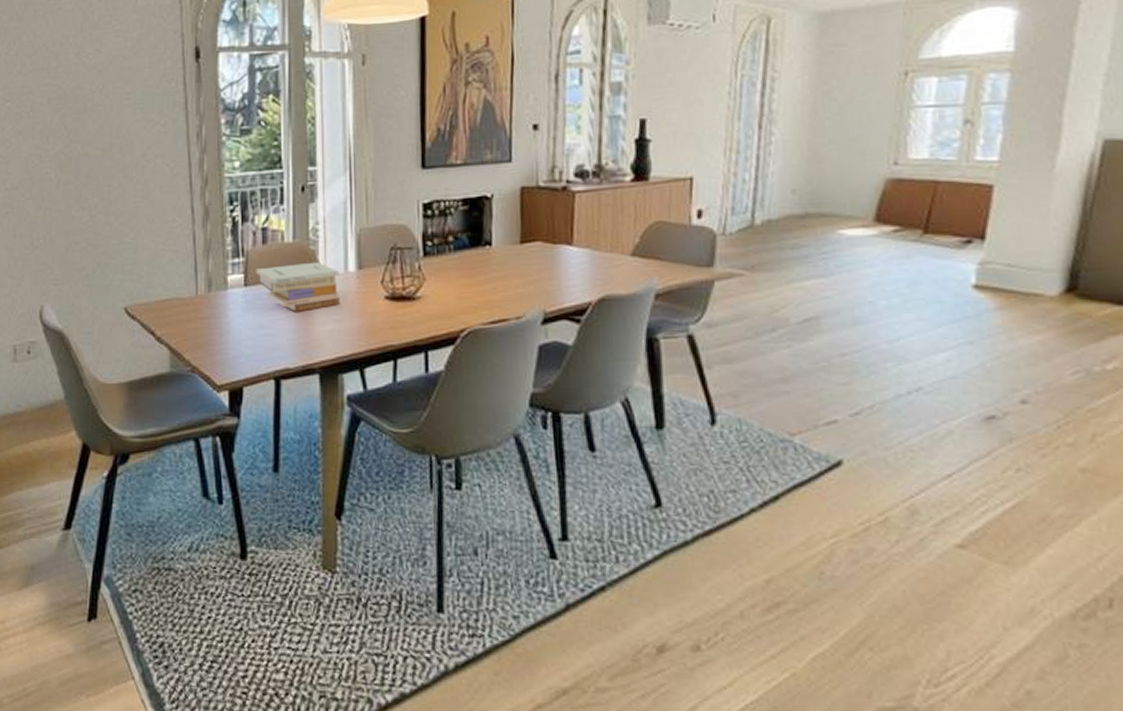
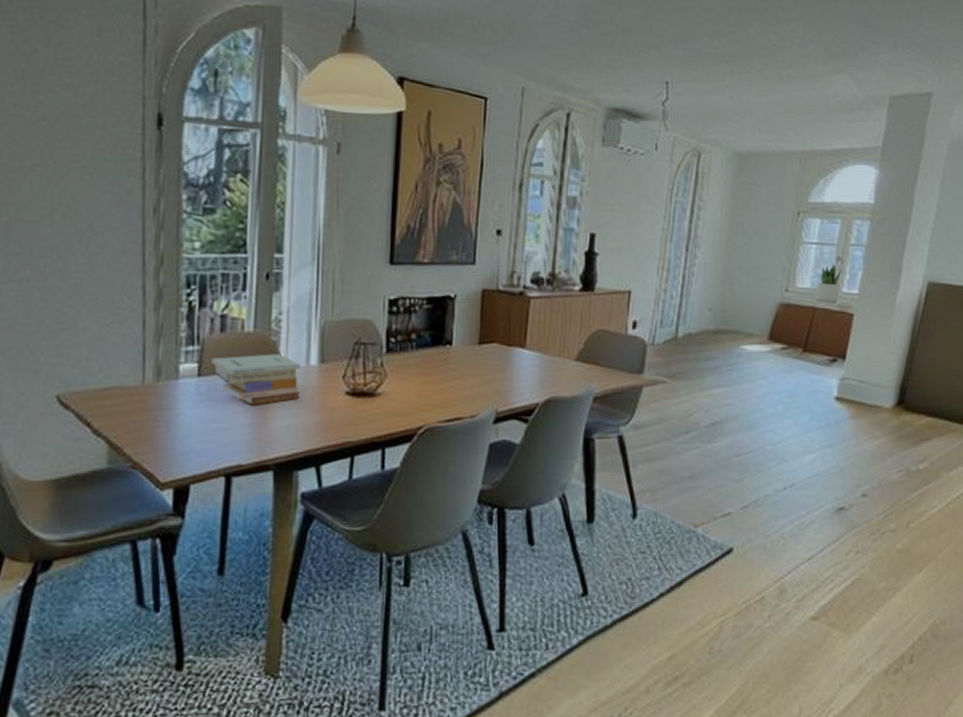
planter: none [935,129,973,175] -> present [815,264,842,304]

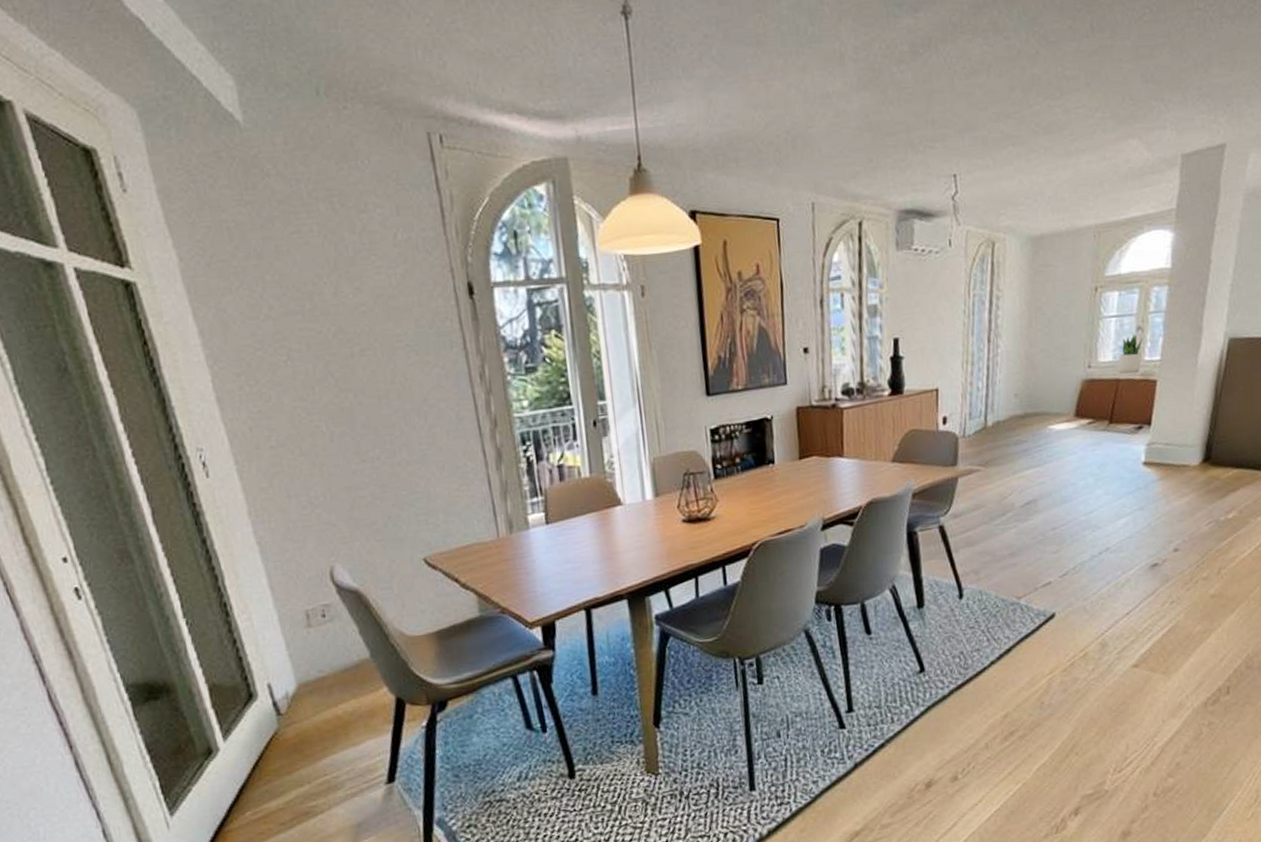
books: present [211,353,300,407] -> none [556,493,641,545]

